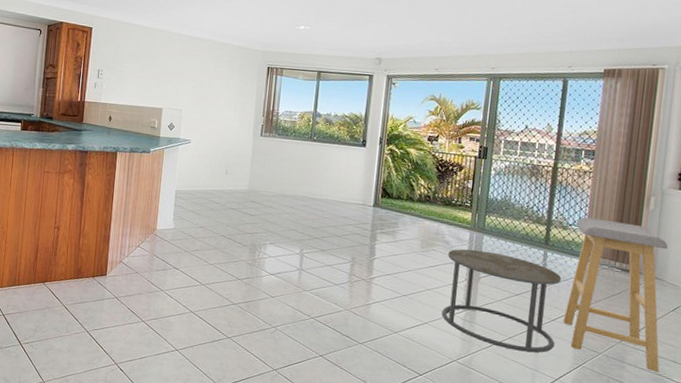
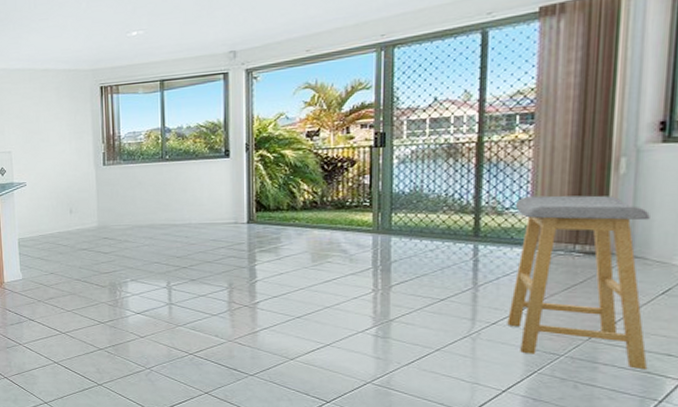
side table: present [442,249,562,353] -> none [347,254,501,364]

